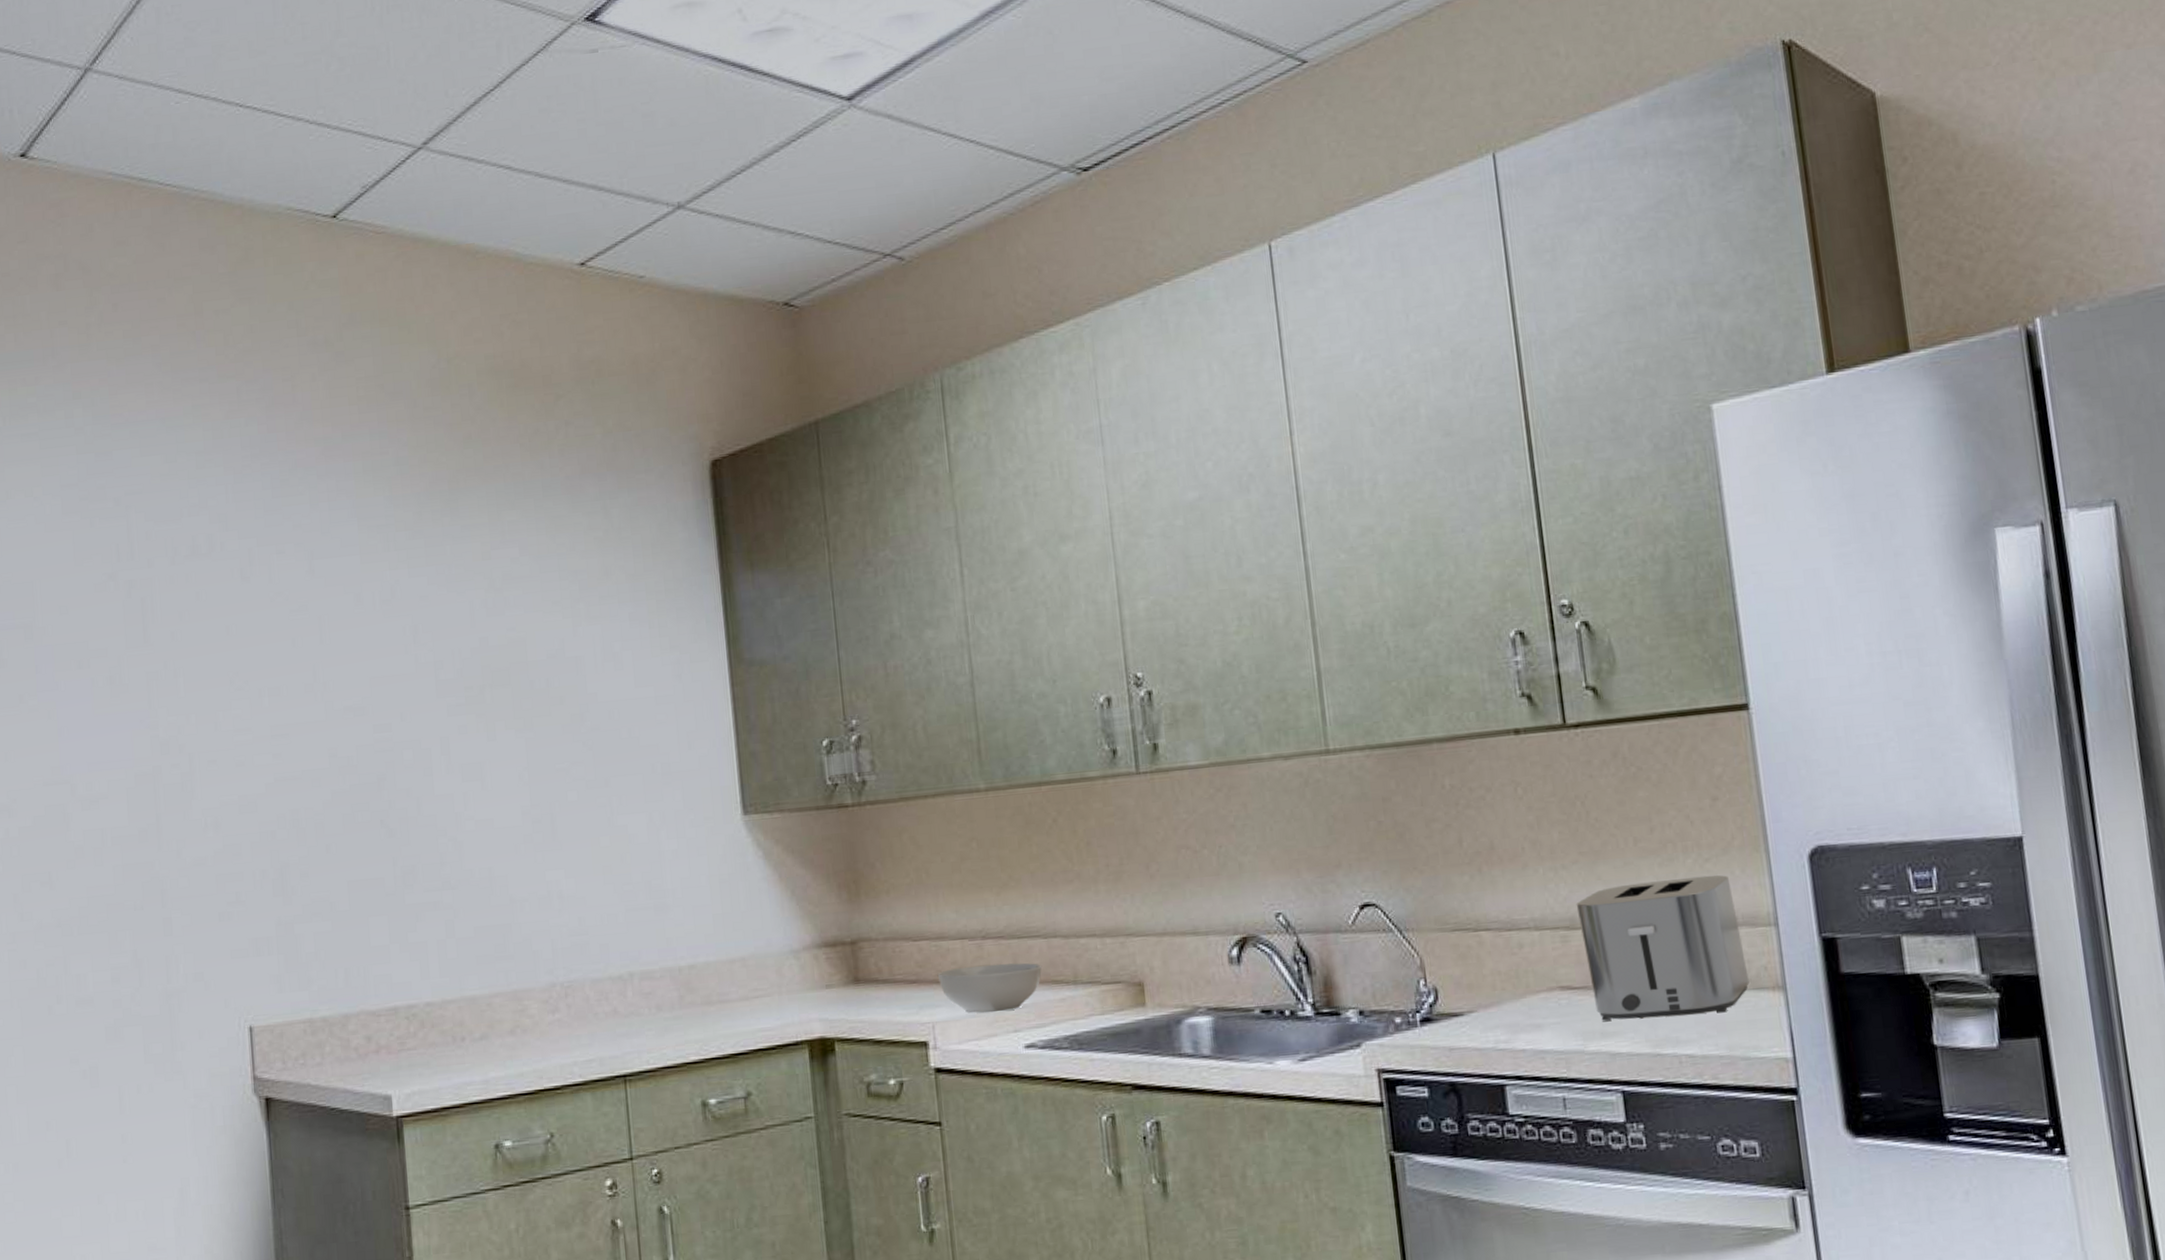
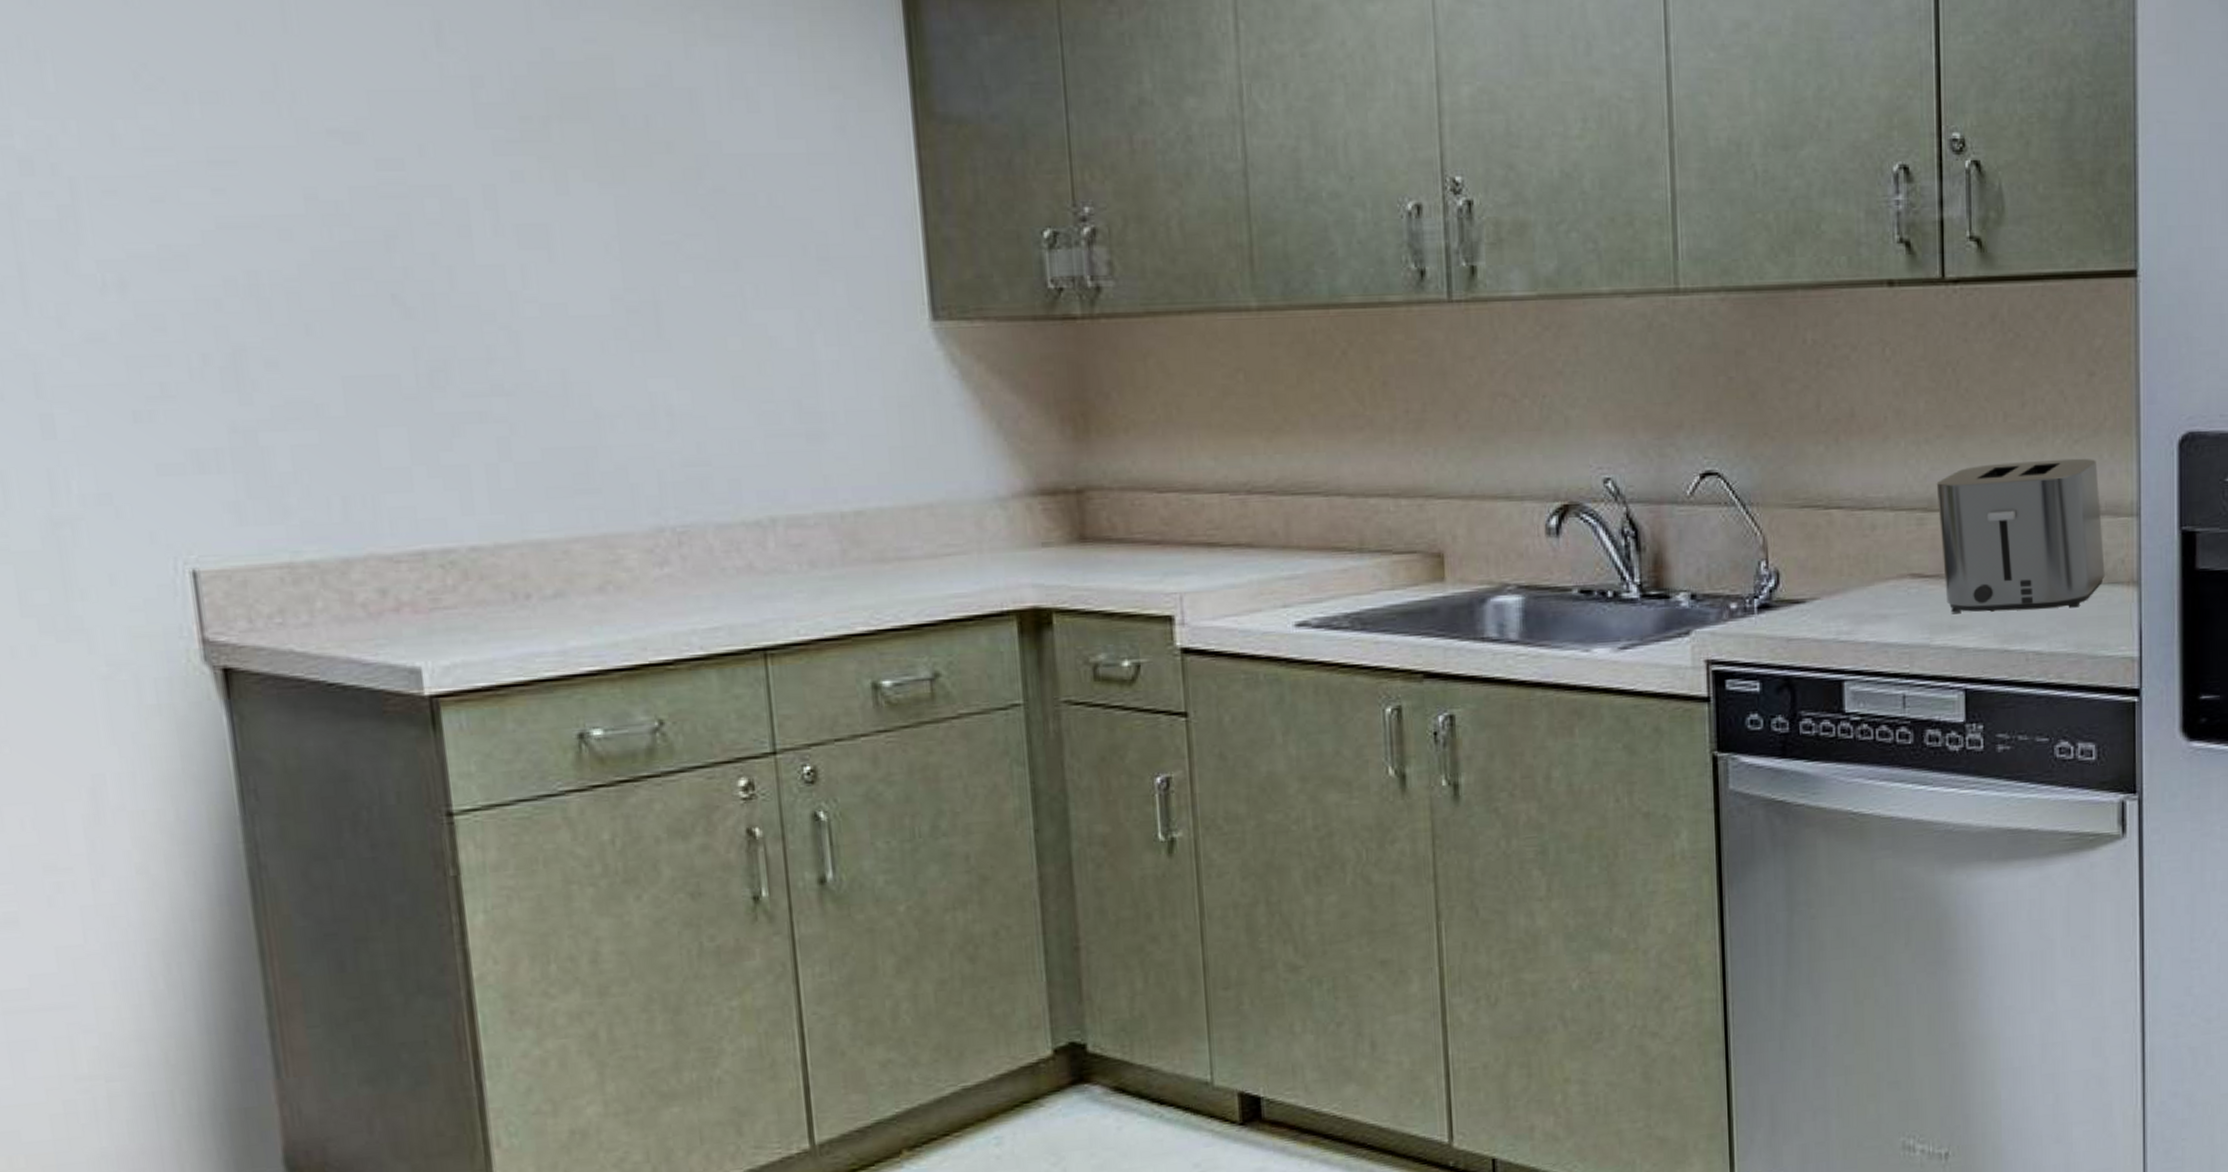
bowl: present [937,962,1043,1013] -> none [1188,524,1321,584]

